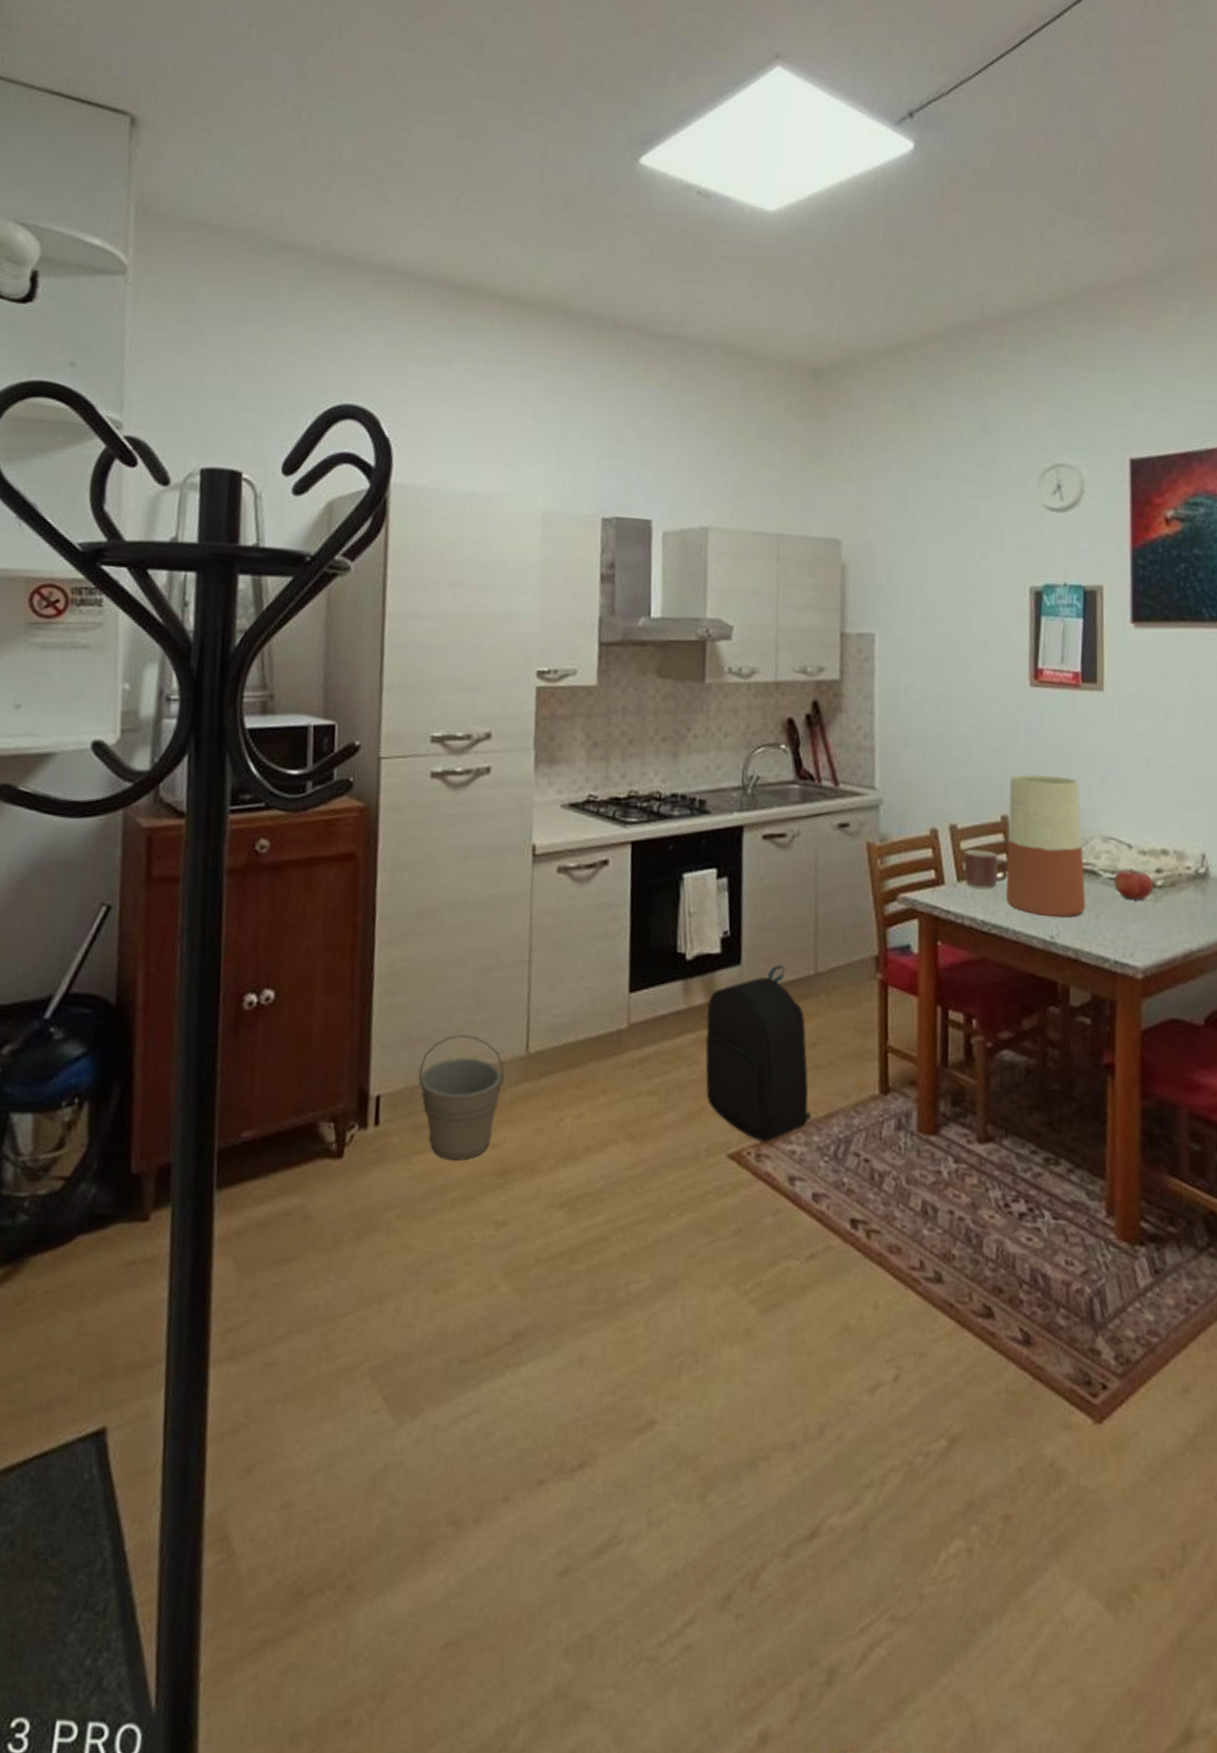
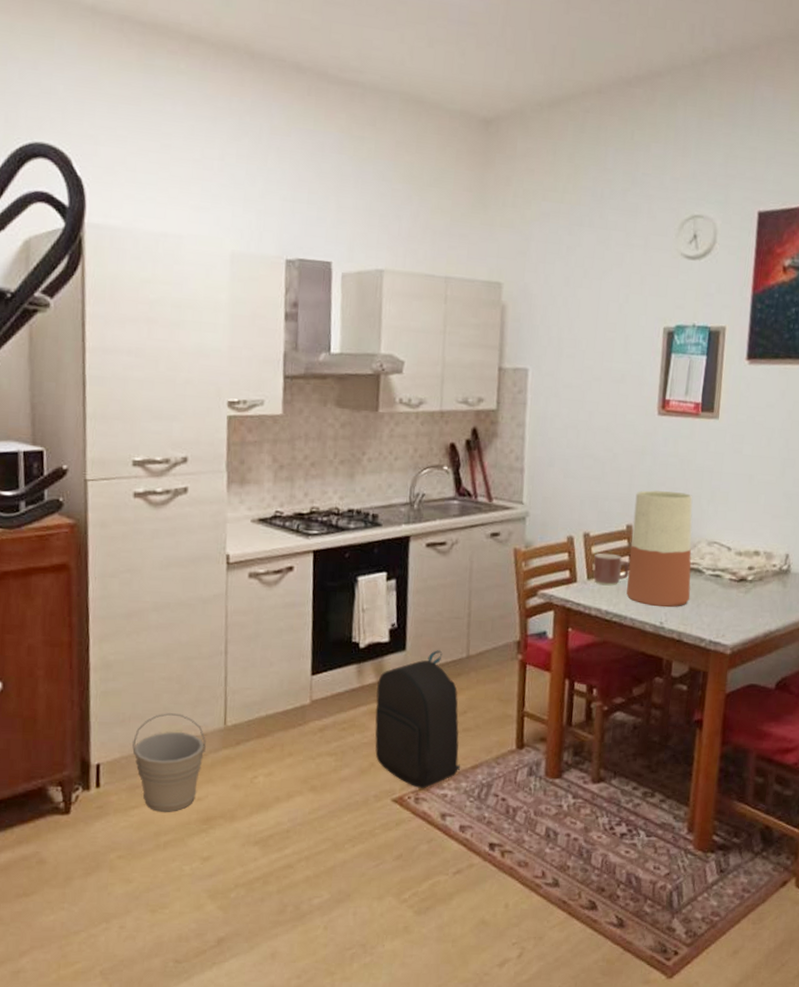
fruit: present [1114,868,1153,900] -> none [714,566,746,592]

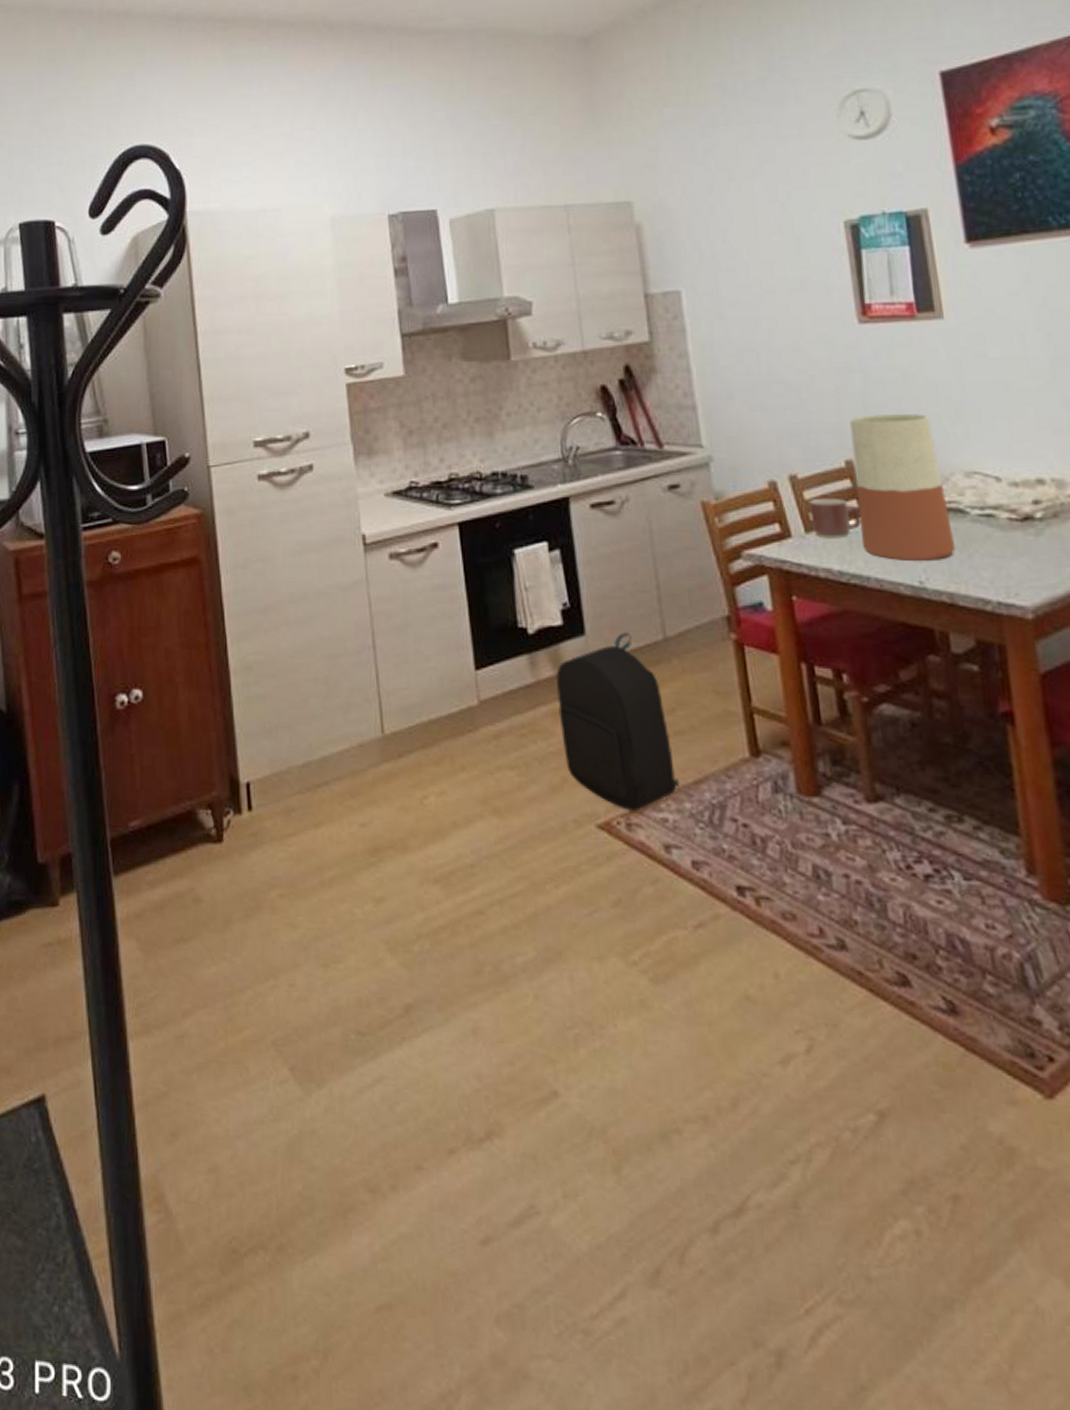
bucket: present [132,713,206,812] -> none [283,720,364,841]

